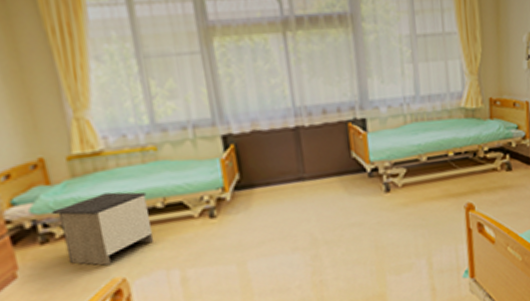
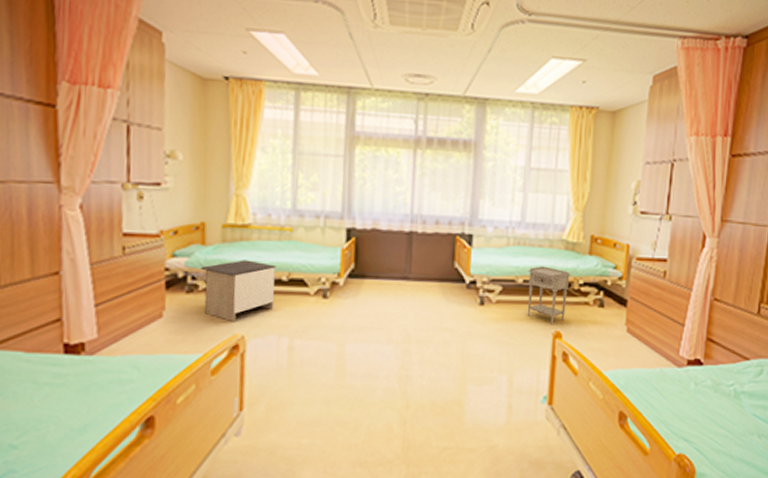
nightstand: none [430,138,475,198] -> present [527,266,571,324]

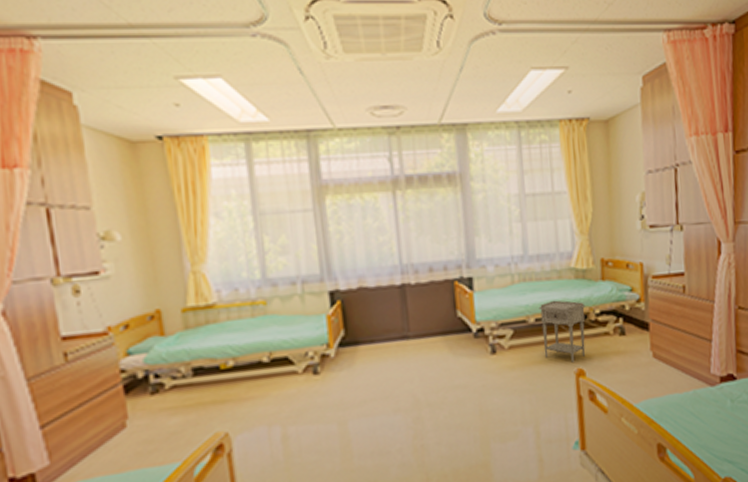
nightstand: present [201,260,277,321] -> none [163,345,258,419]

